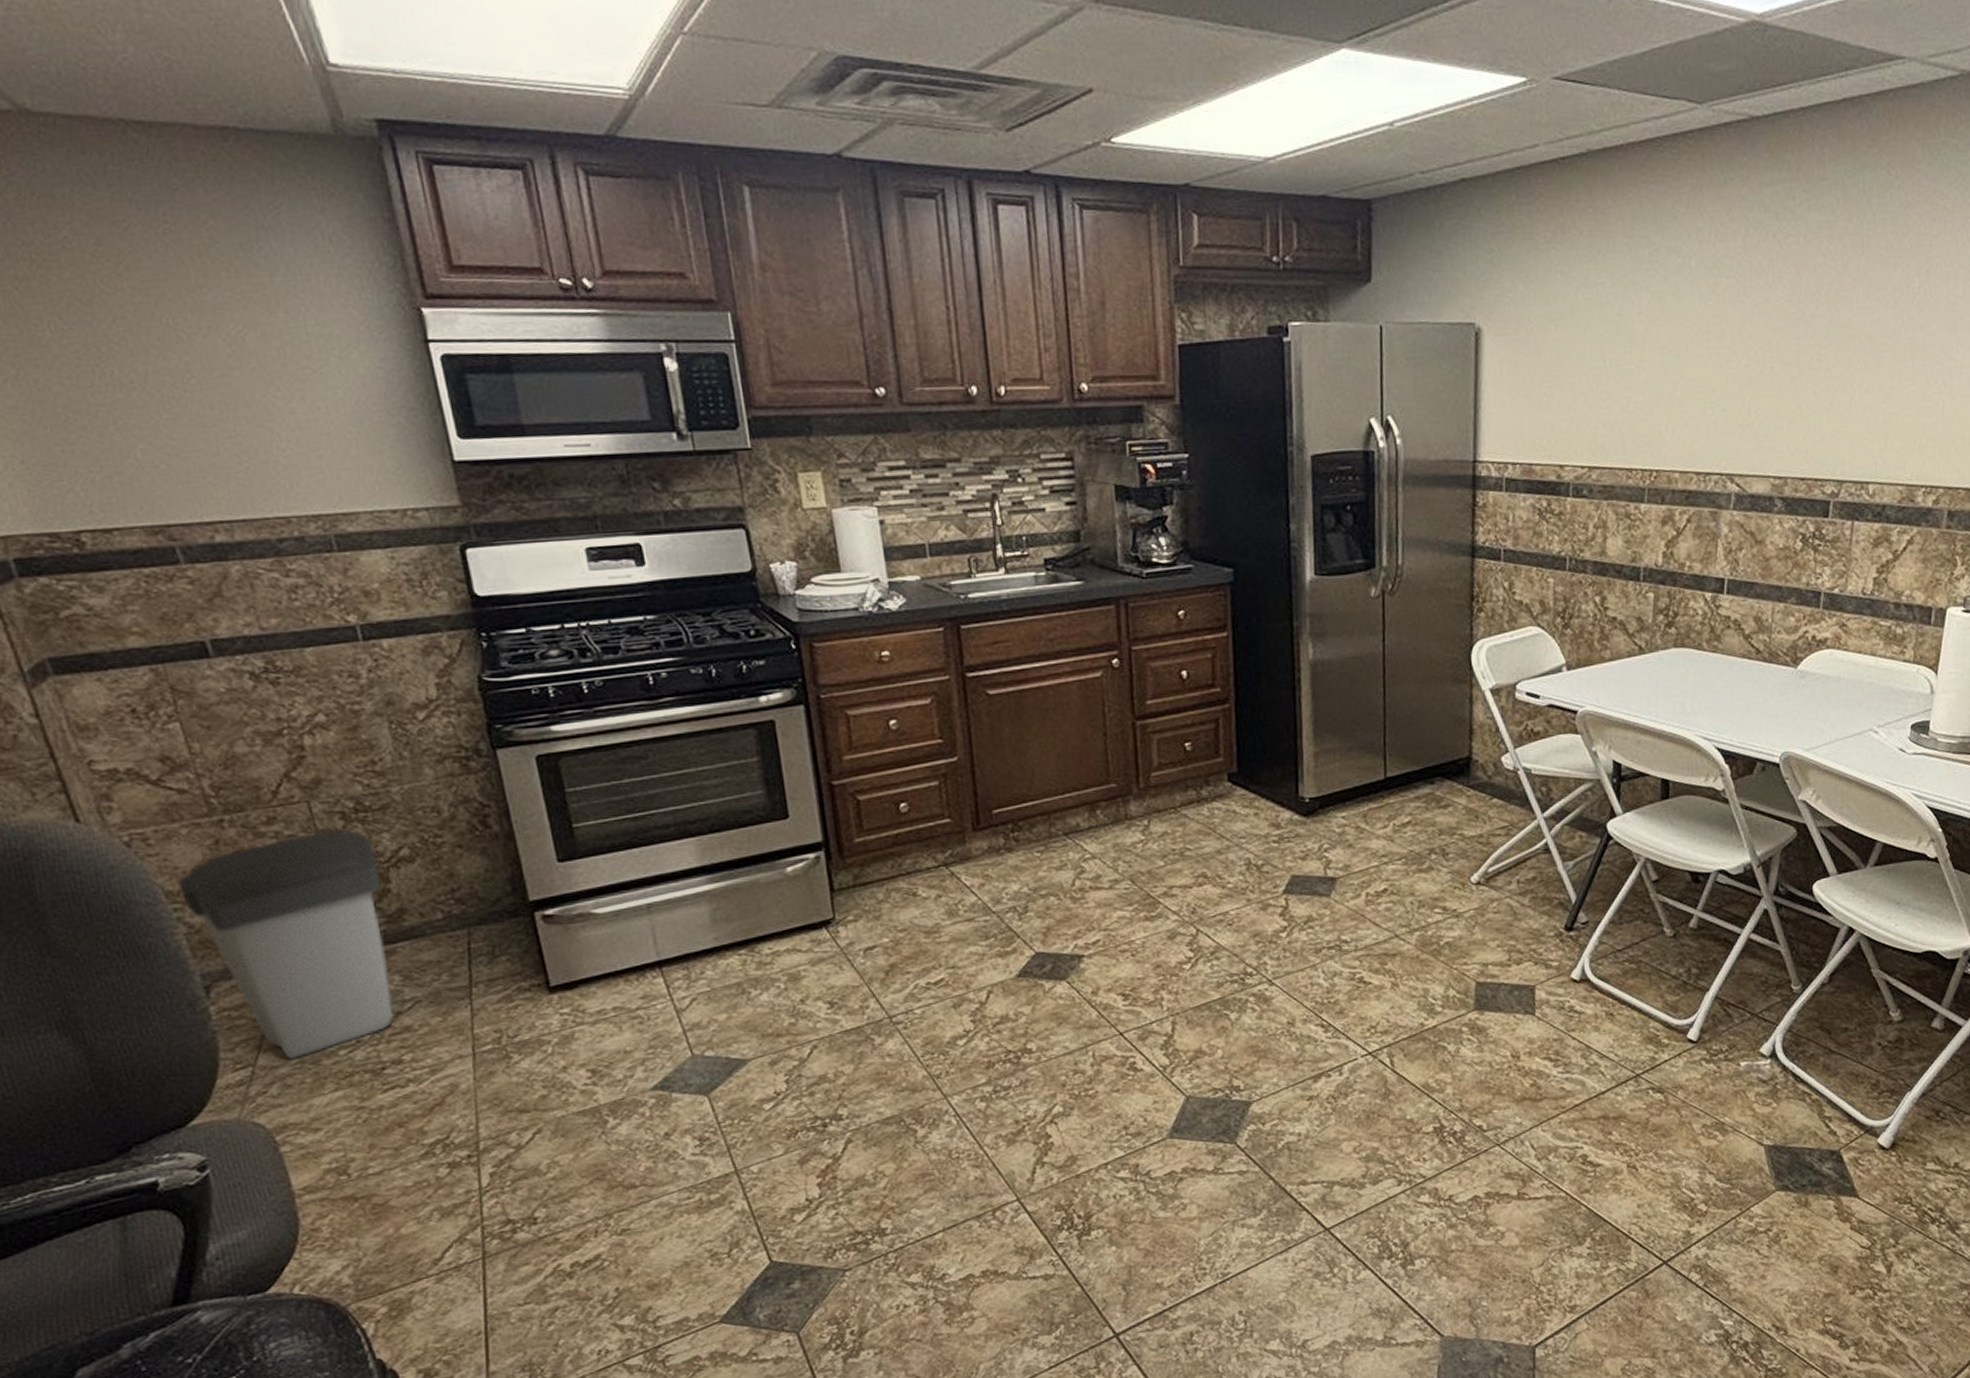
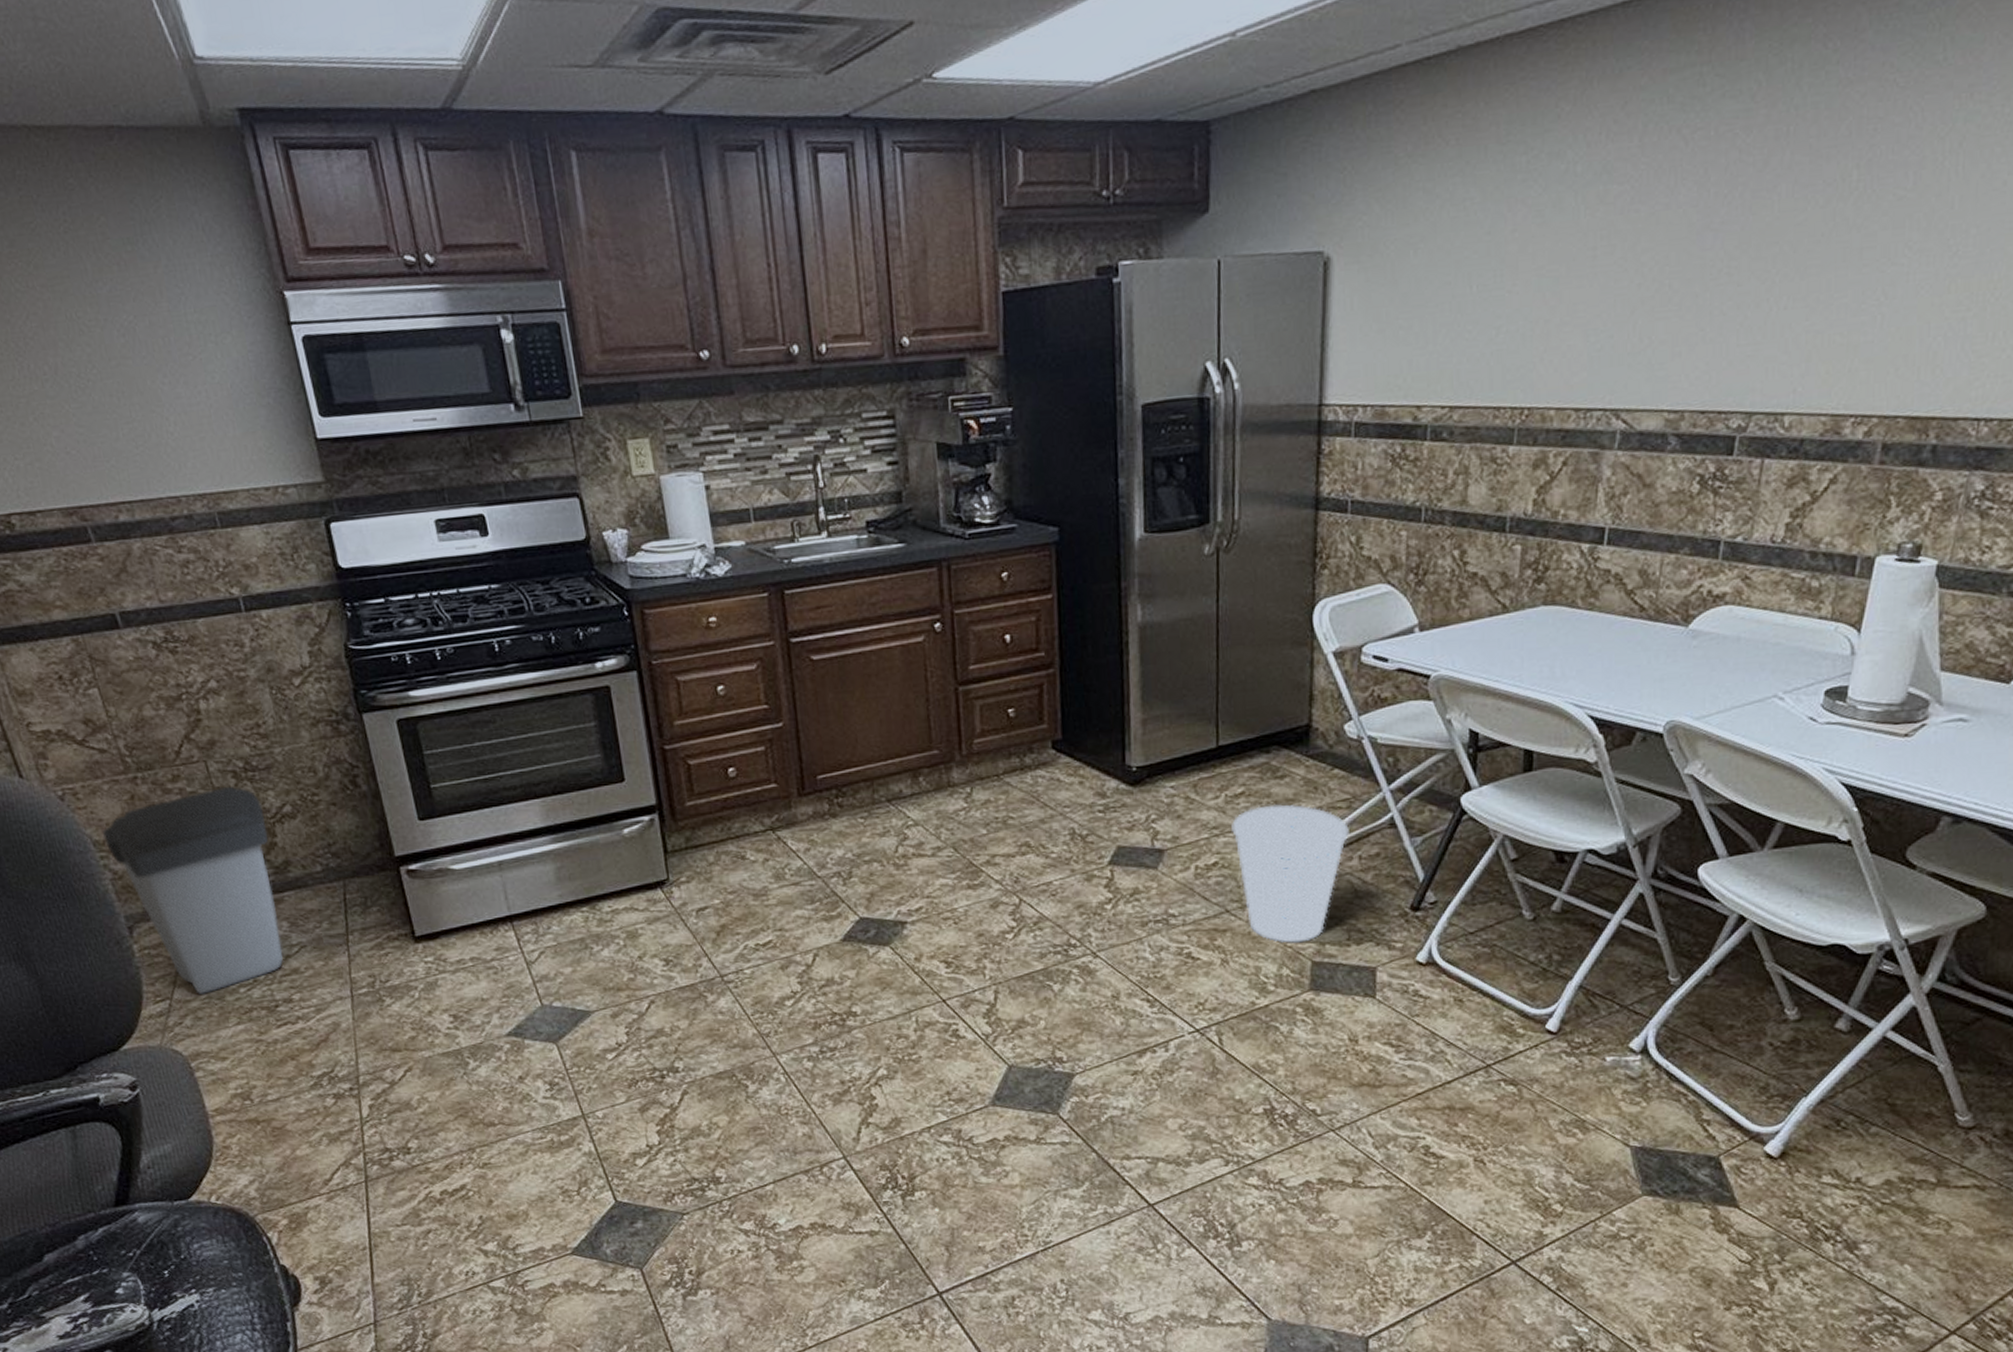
wastebasket: none [1400,832,1508,965] -> present [1232,804,1349,943]

